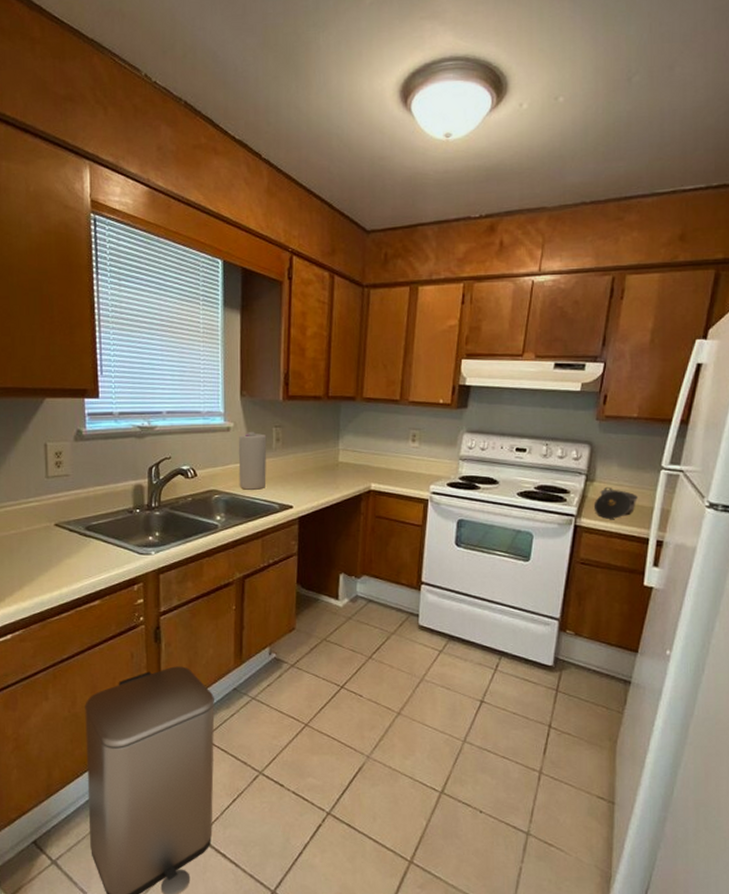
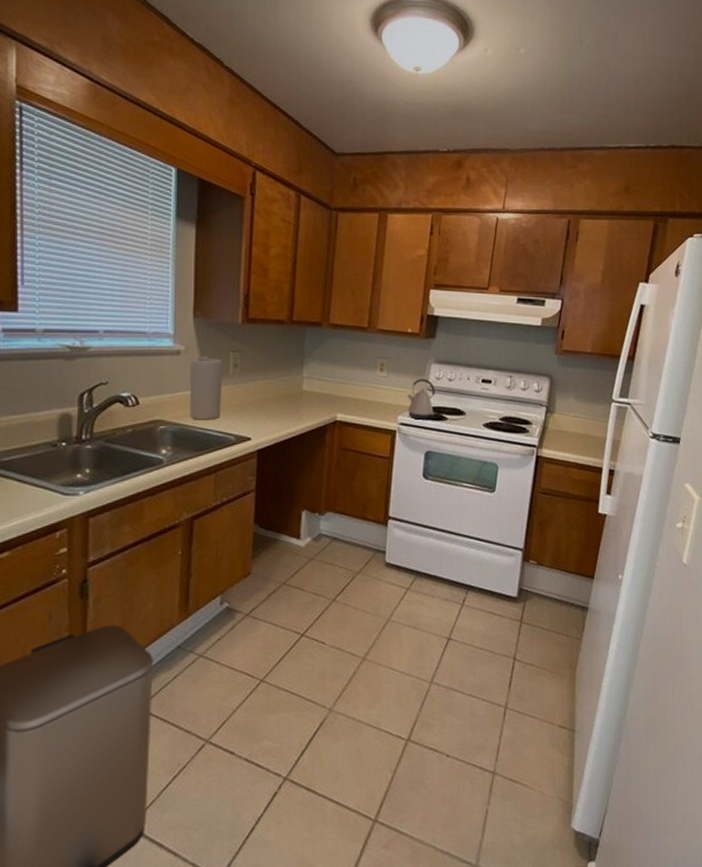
kettle: none [438,449,468,489] -> present [406,379,436,420]
cooking pot: present [595,487,638,519] -> none [554,419,592,449]

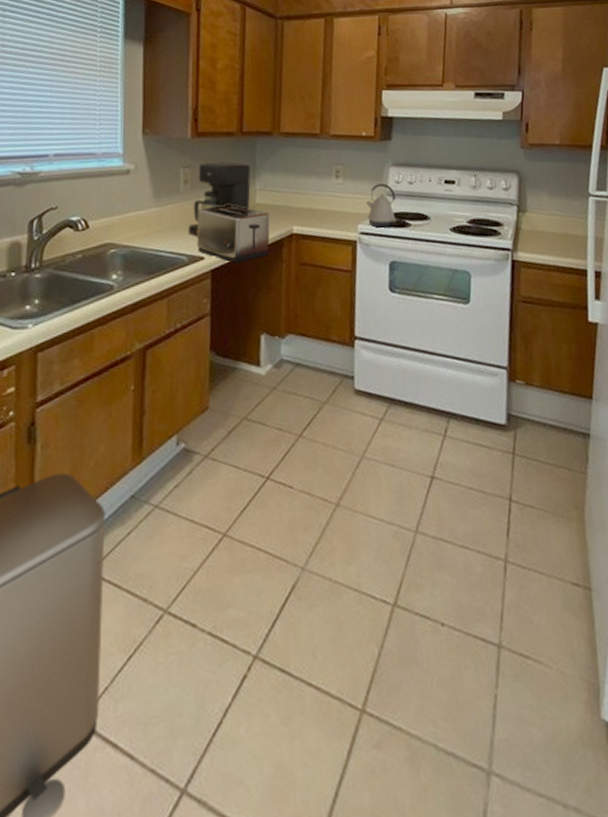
paper towel holder: present [189,355,223,420] -> none [139,173,174,241]
coffee maker: none [236,349,298,418] -> present [188,162,251,236]
toaster: none [245,390,315,445] -> present [197,204,270,264]

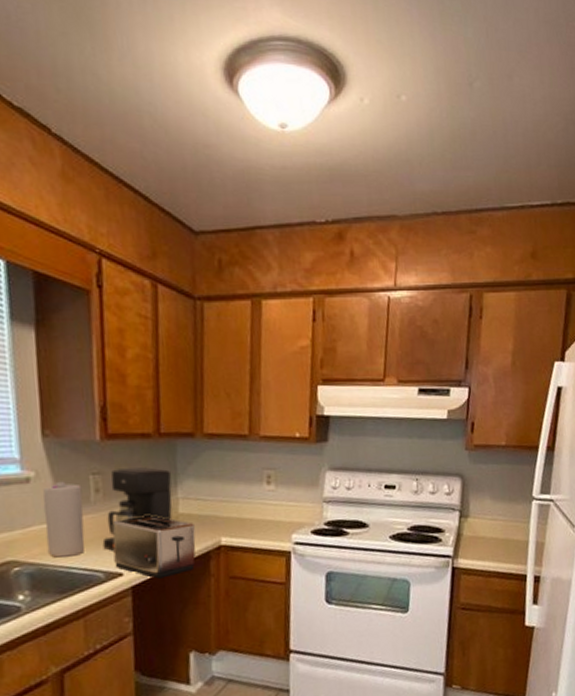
paper towel holder: none [139,173,174,241] -> present [43,481,85,558]
kettle: present [365,183,397,228] -> none [299,489,334,537]

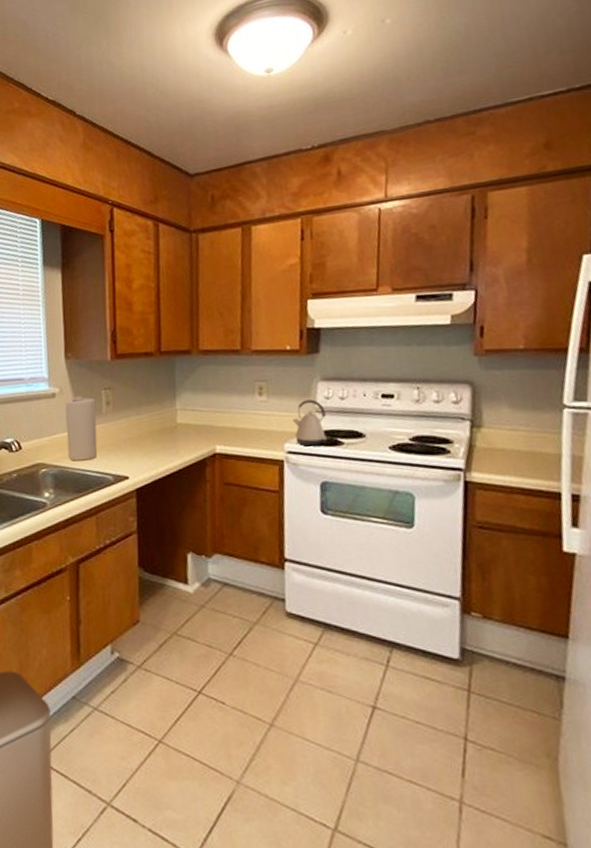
coffee maker: present [102,467,173,551] -> none [112,382,172,456]
toaster: present [112,515,196,579] -> none [120,425,193,483]
kettle: none [299,489,334,537] -> present [292,399,328,447]

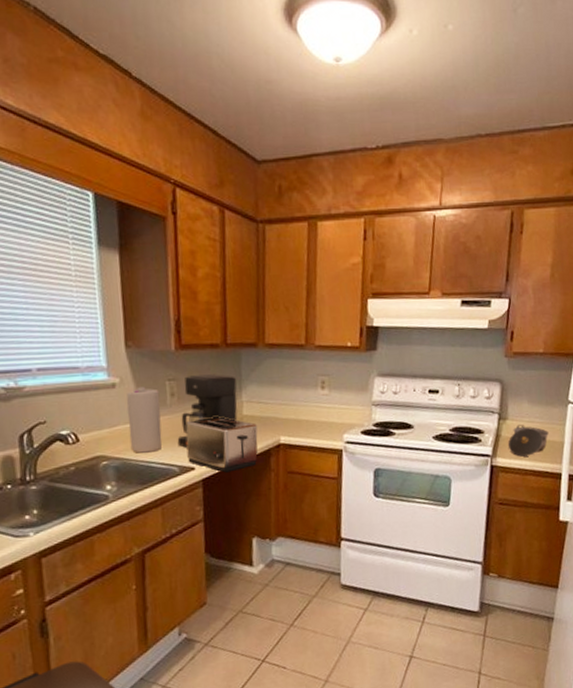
coffee maker: none [112,382,172,456] -> present [177,374,238,448]
toaster: none [120,425,193,483] -> present [186,416,258,473]
kettle: present [292,399,328,447] -> none [350,394,382,437]
cooking pot: none [485,433,539,472] -> present [508,425,549,457]

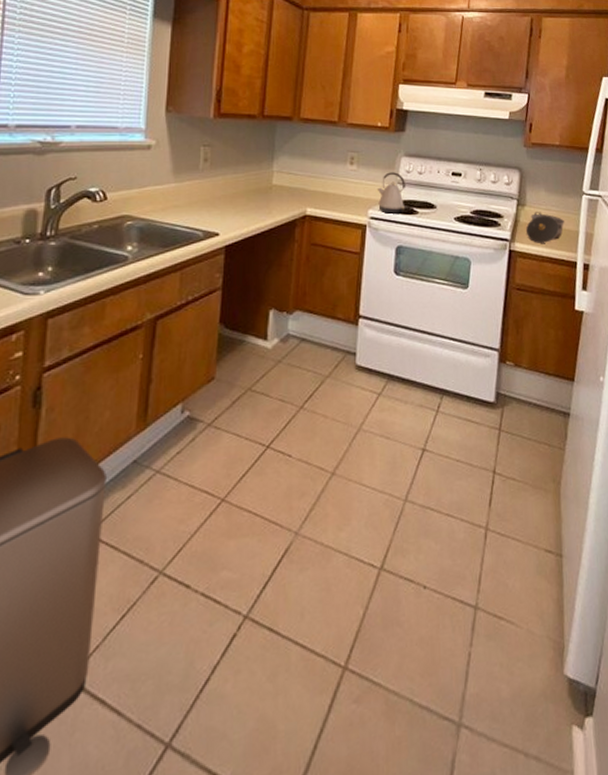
paper towel holder: present [126,386,162,453] -> none [157,150,193,215]
coffee maker: present [177,374,238,448] -> none [205,143,269,213]
toaster: present [186,416,258,473] -> none [213,184,285,241]
kettle: none [350,394,382,437] -> present [377,172,406,214]

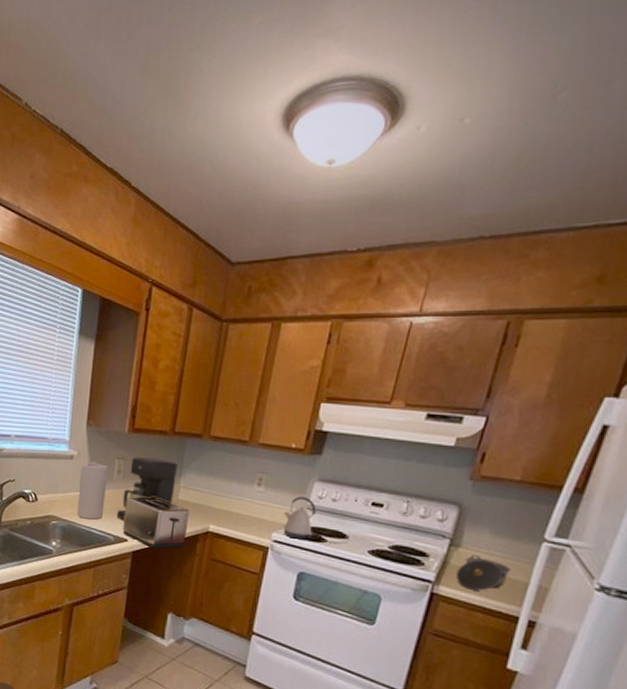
paper towel holder: none [157,150,193,215] -> present [77,461,109,520]
coffee maker: none [205,143,269,213] -> present [116,457,177,521]
toaster: none [213,184,285,241] -> present [123,496,190,550]

